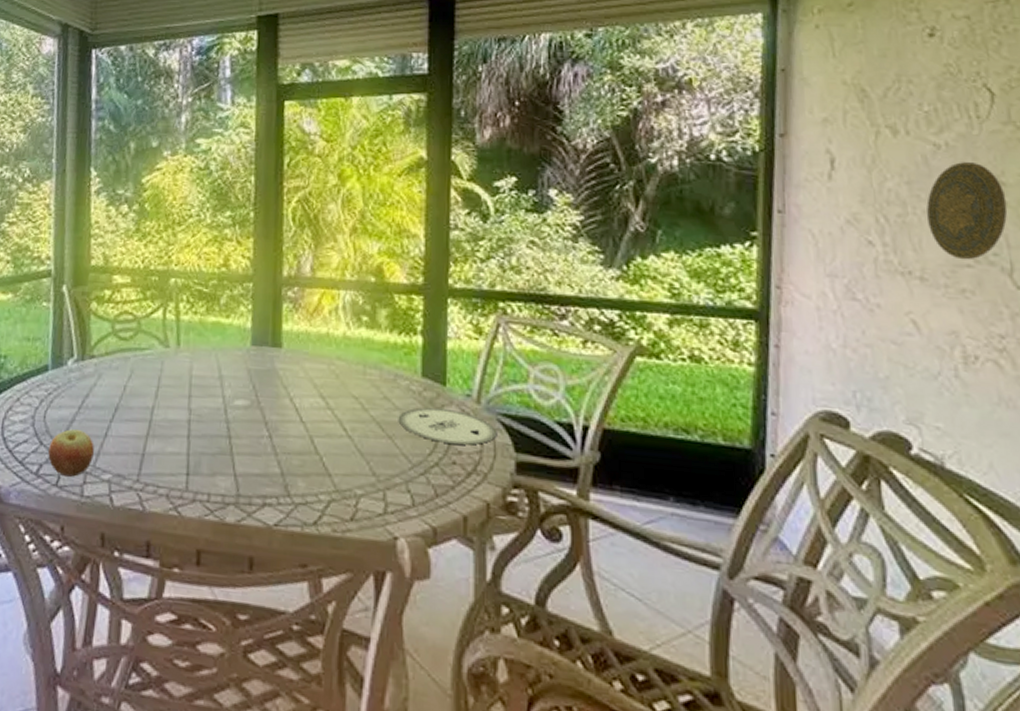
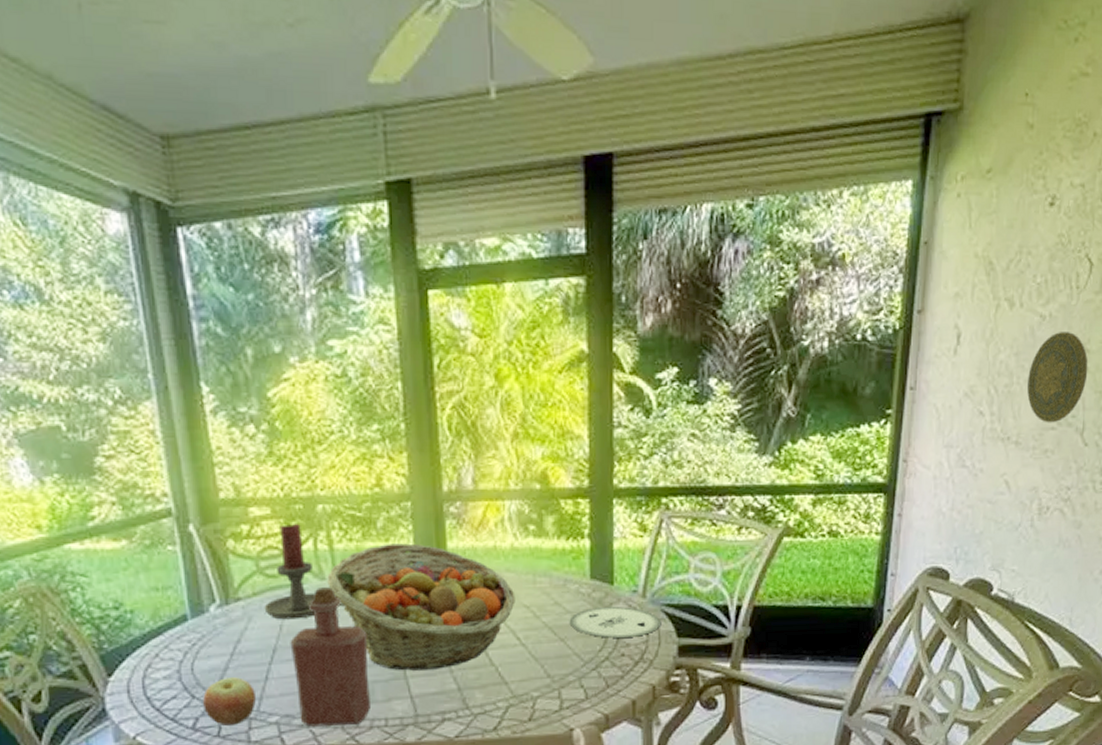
candle holder: none [113,293,183,382] -> present [264,524,344,620]
bottle: none [130,354,201,495] -> present [290,587,370,727]
fruit basket: none [170,320,345,450] -> present [327,543,516,671]

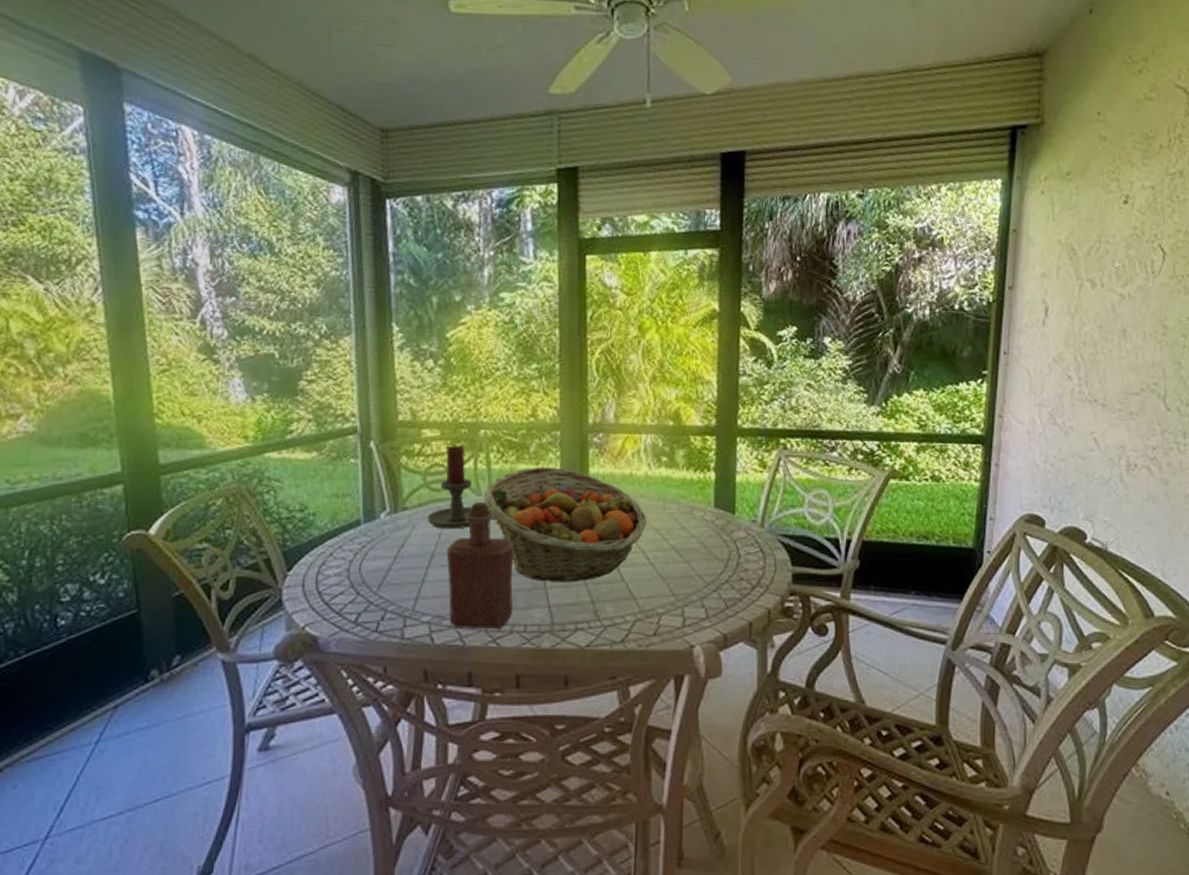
apple: present [203,677,256,726] -> none [366,578,412,622]
plate: present [569,606,662,638] -> none [694,533,778,563]
decorative plate: present [1027,332,1088,423] -> none [1111,309,1166,389]

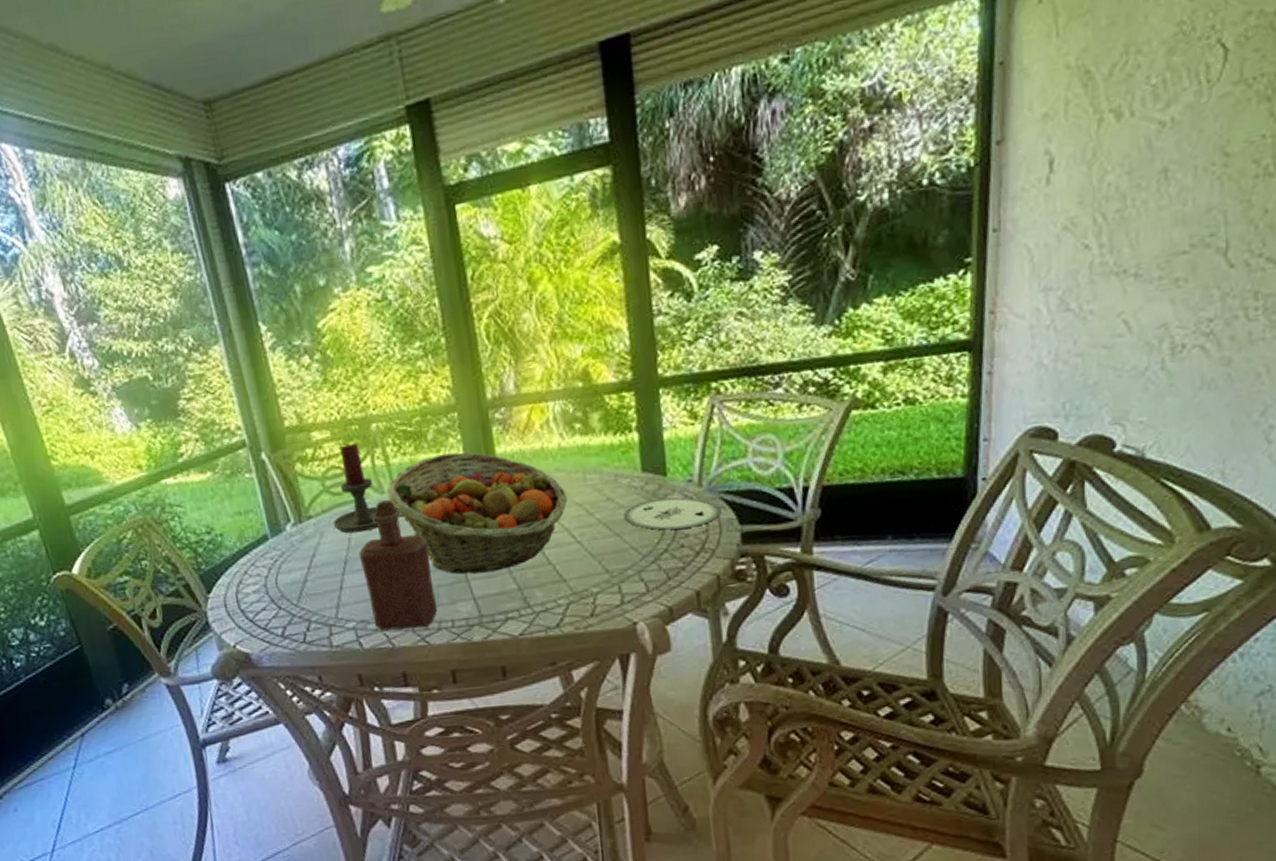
plate: none [694,533,778,563] -> present [623,497,721,530]

